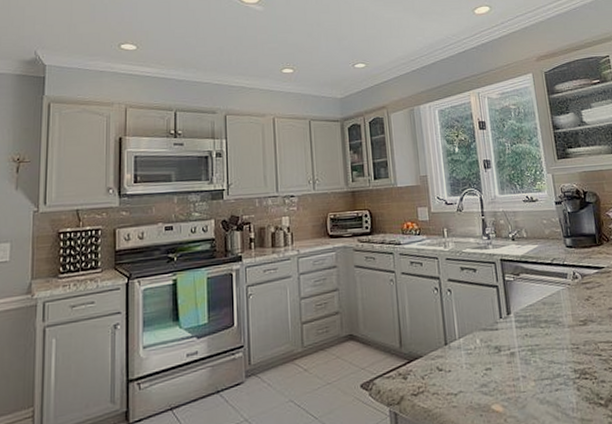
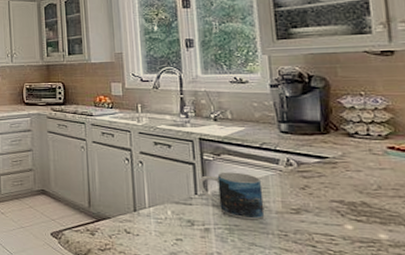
mug: none [502,290,560,338] -> present [198,172,265,220]

